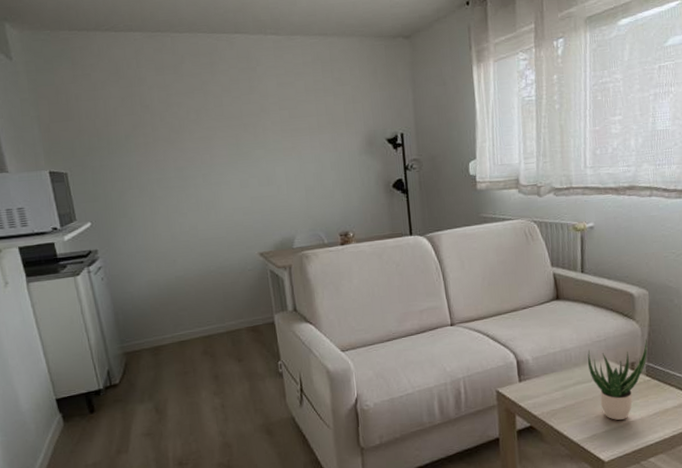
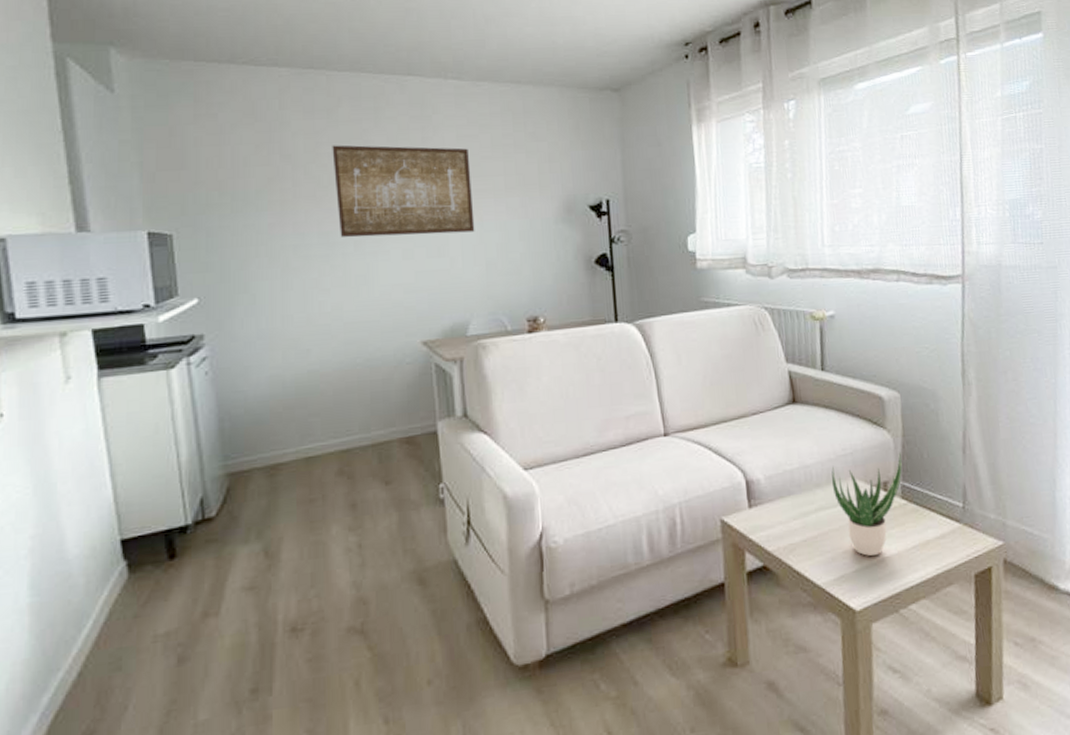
wall art: none [179,94,296,171] -> present [332,145,475,238]

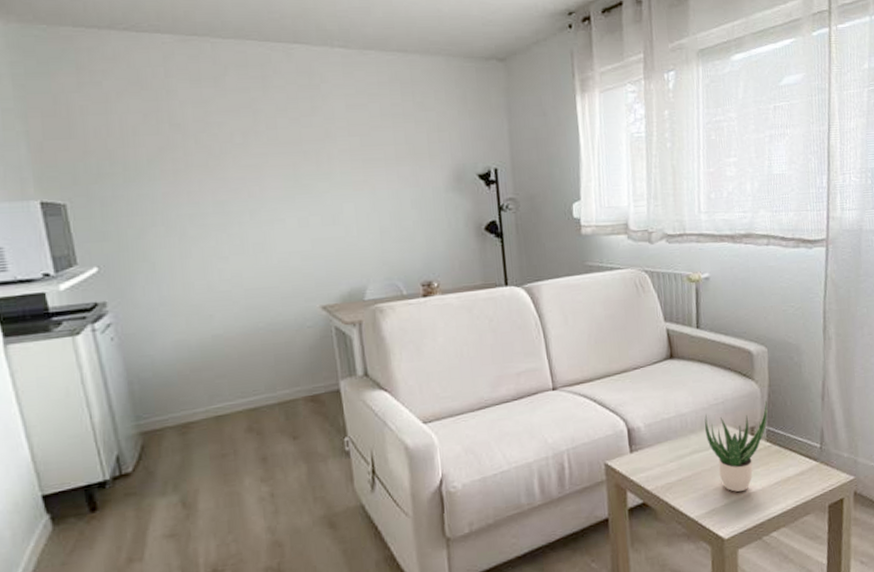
wall art: present [332,145,475,238] -> none [221,114,368,207]

